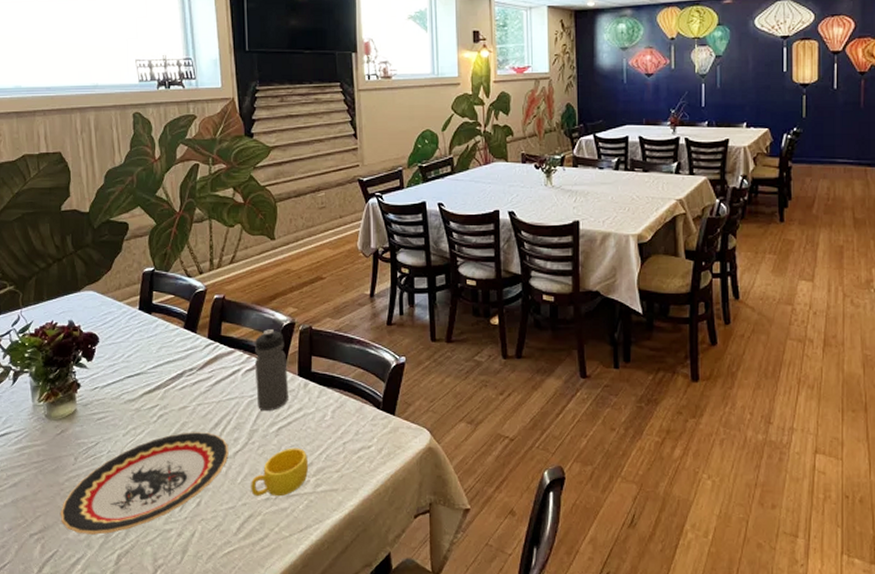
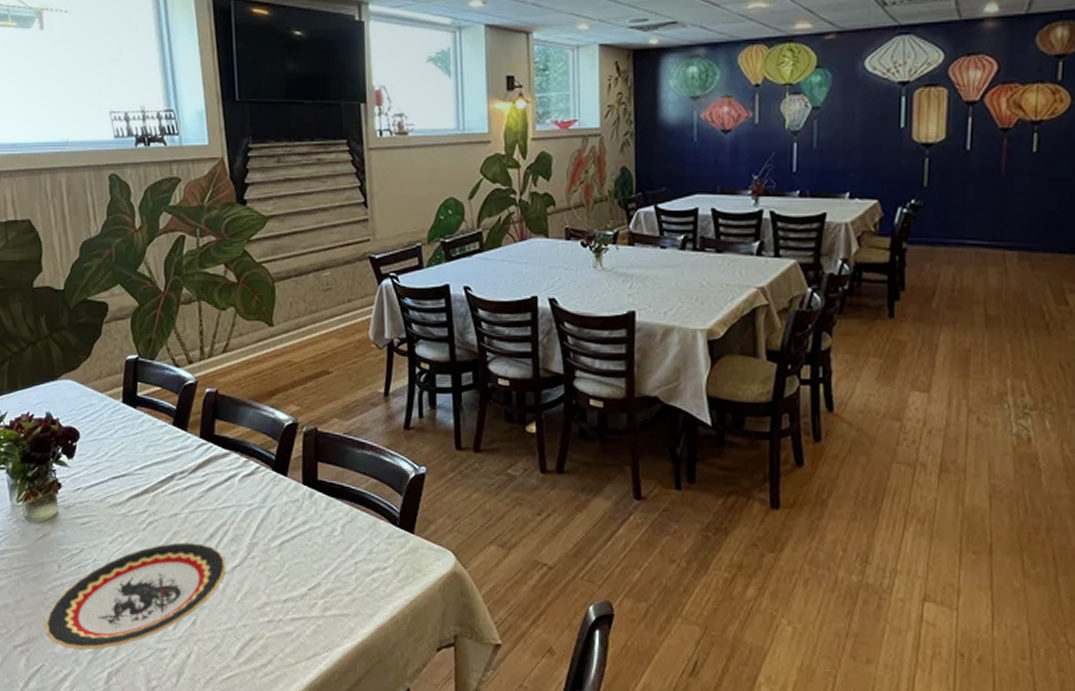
cup: present [251,448,309,497] -> none [251,565,316,619]
water bottle: present [254,329,289,412] -> none [252,430,293,523]

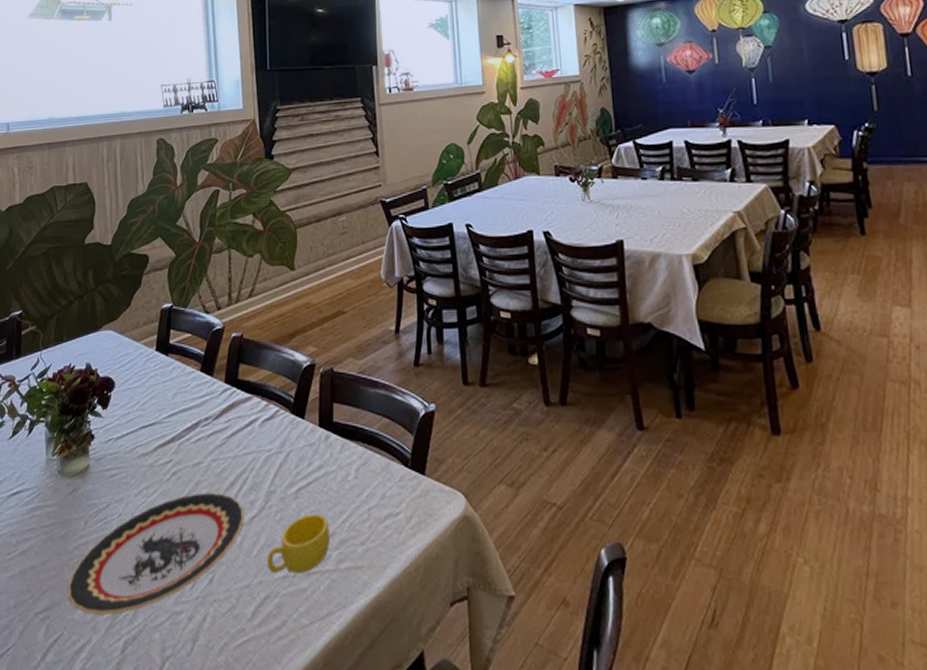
cup: none [251,565,316,619] -> present [267,513,331,574]

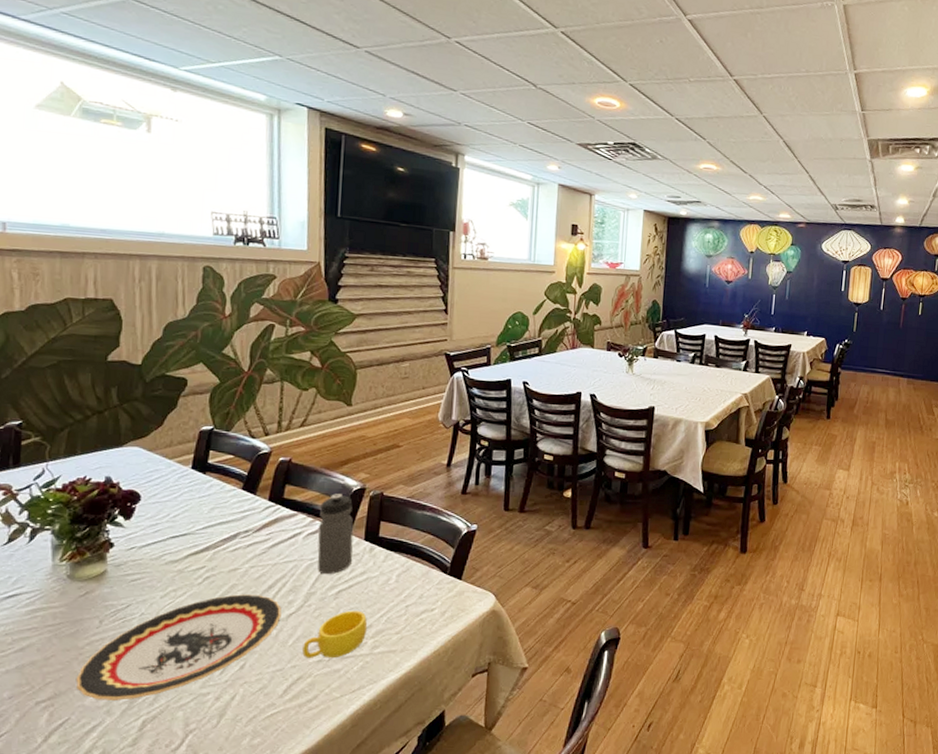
water bottle: none [272,372,309,469] -> present [317,494,354,575]

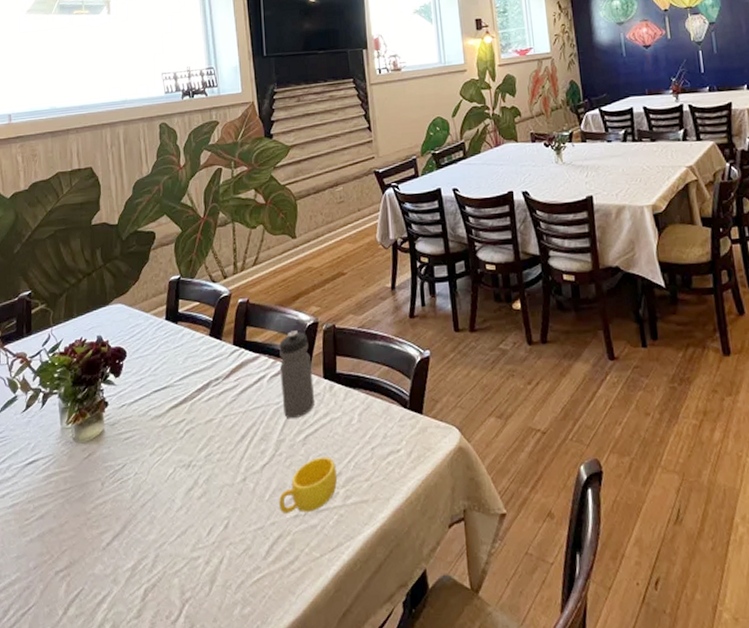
plate: present [75,594,282,700] -> none [86,446,256,568]

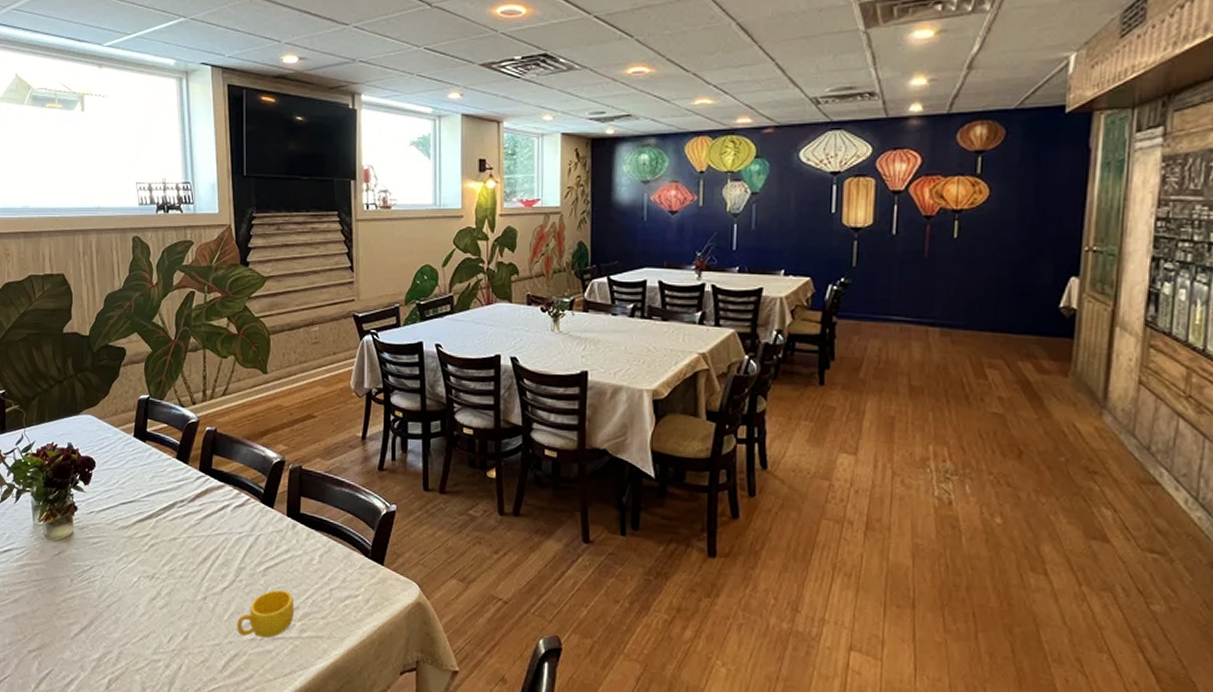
water bottle: present [279,331,315,419] -> none [244,466,277,550]

